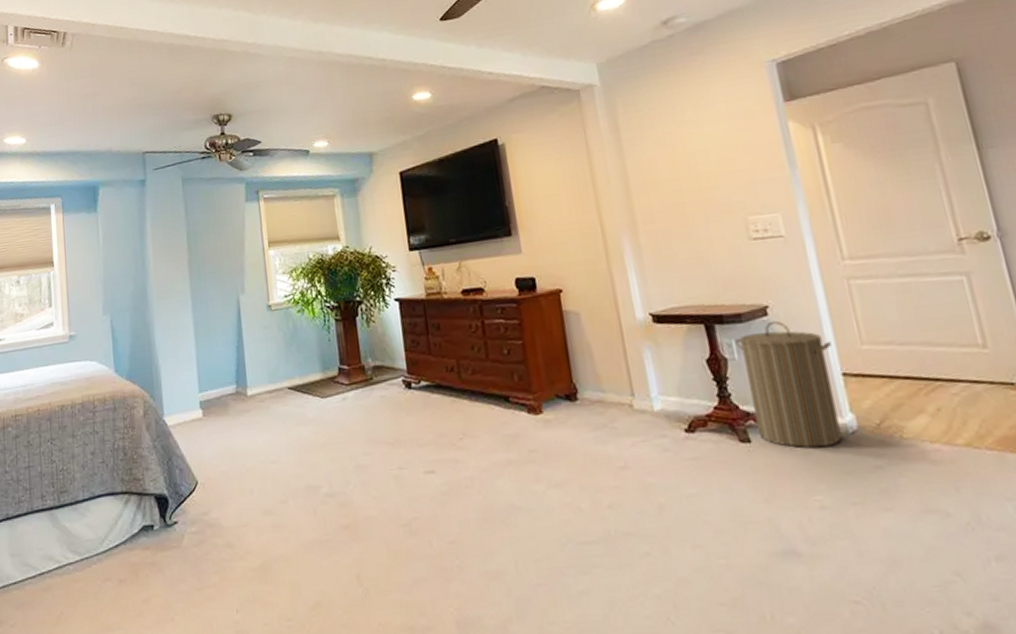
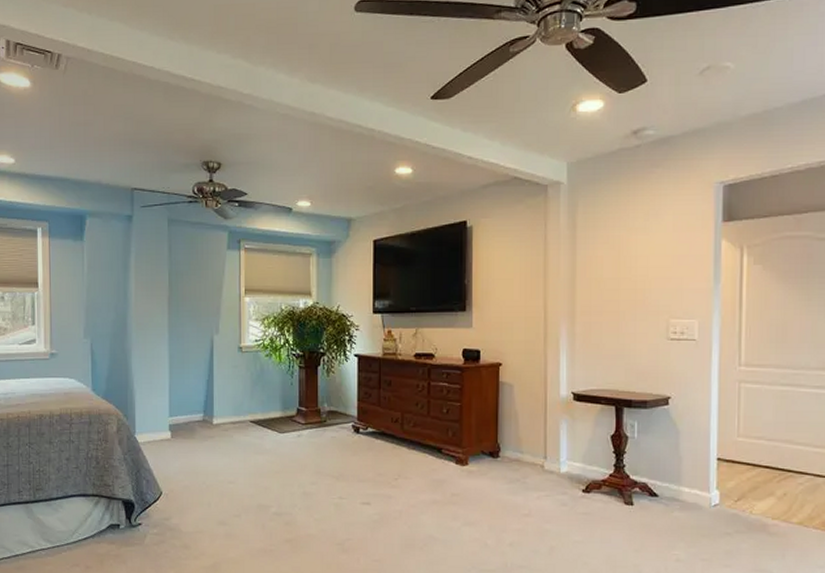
laundry hamper: present [735,320,842,449] -> none [638,409,714,515]

